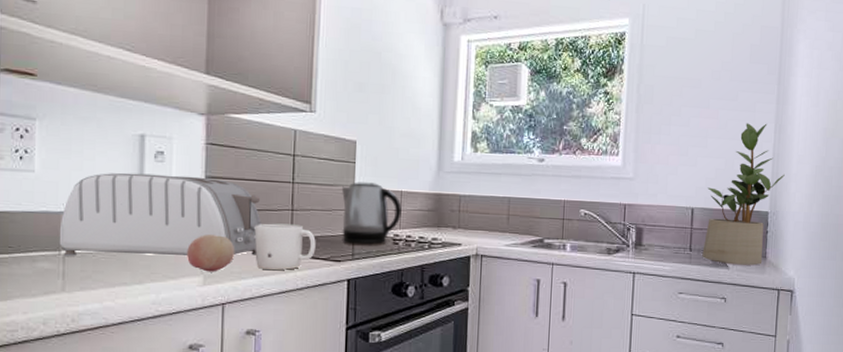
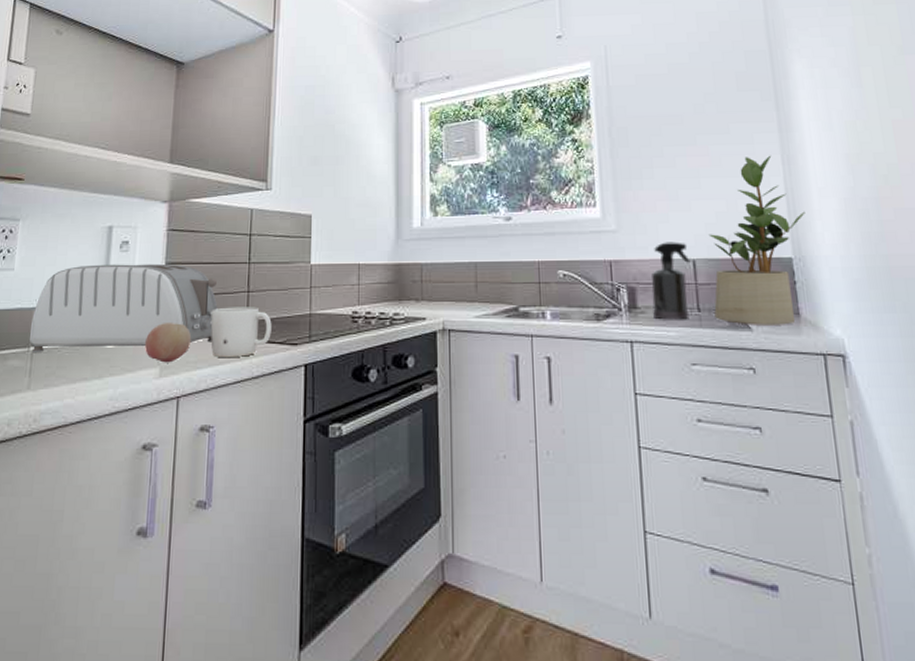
kettle: present [341,182,402,246] -> none [297,257,360,326]
spray bottle: none [653,191,690,257] -> present [651,242,690,320]

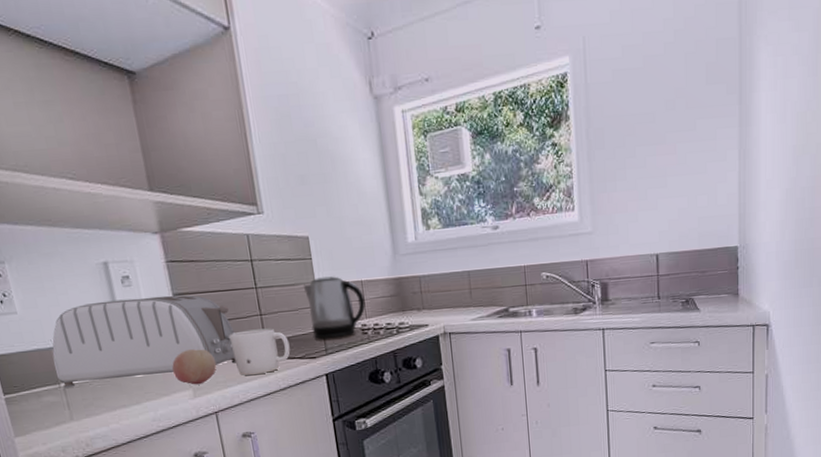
kettle: none [297,257,360,326] -> present [303,276,366,340]
spray bottle: present [651,242,690,320] -> none [620,239,654,308]
potted plant: present [708,155,805,325] -> none [671,150,753,307]

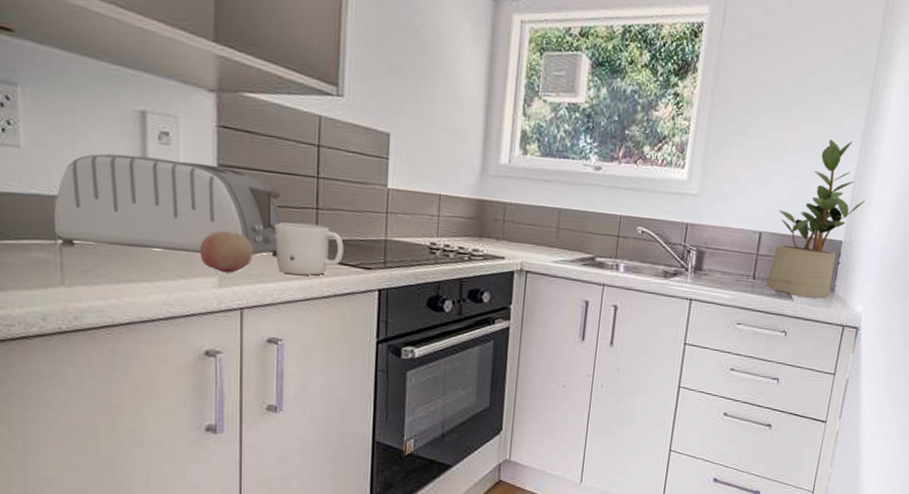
kettle: present [303,276,366,340] -> none [372,180,440,254]
potted plant: none [671,150,753,307] -> present [766,139,865,299]

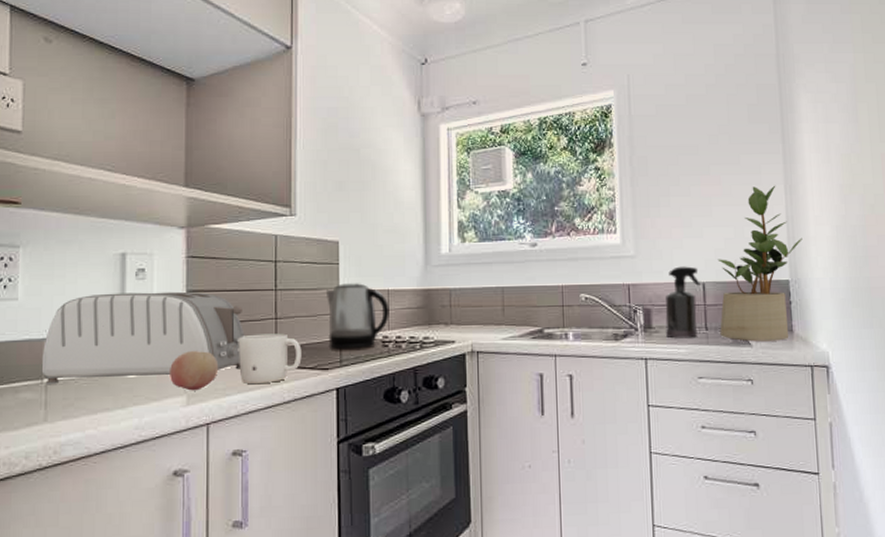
kettle: none [372,180,440,254] -> present [325,283,389,351]
spray bottle: none [713,212,758,285] -> present [665,266,701,338]

